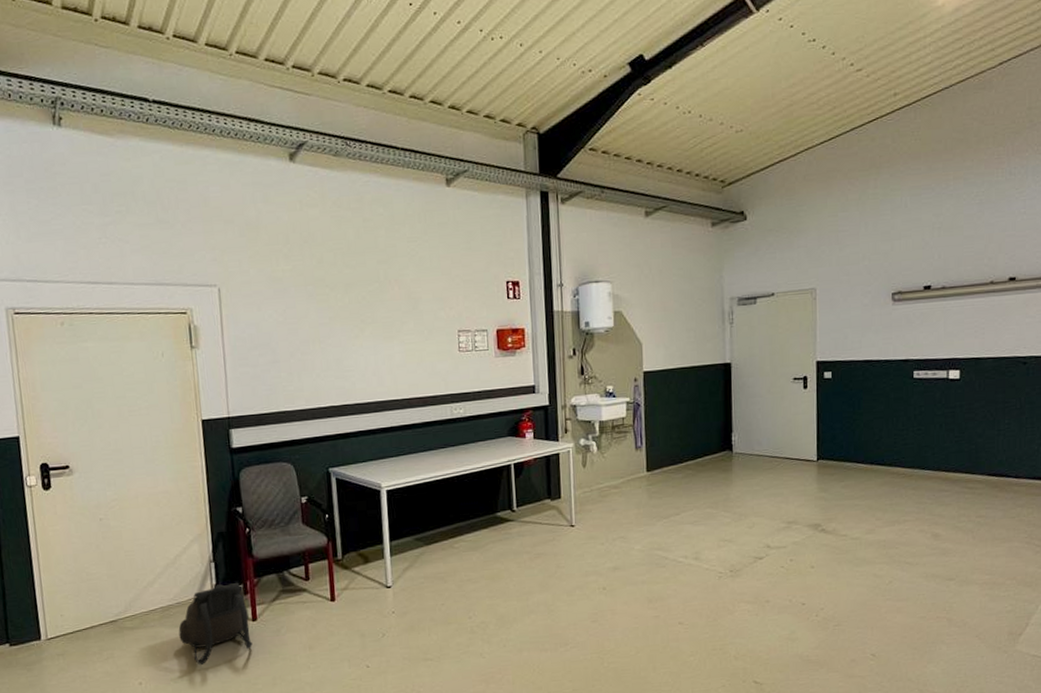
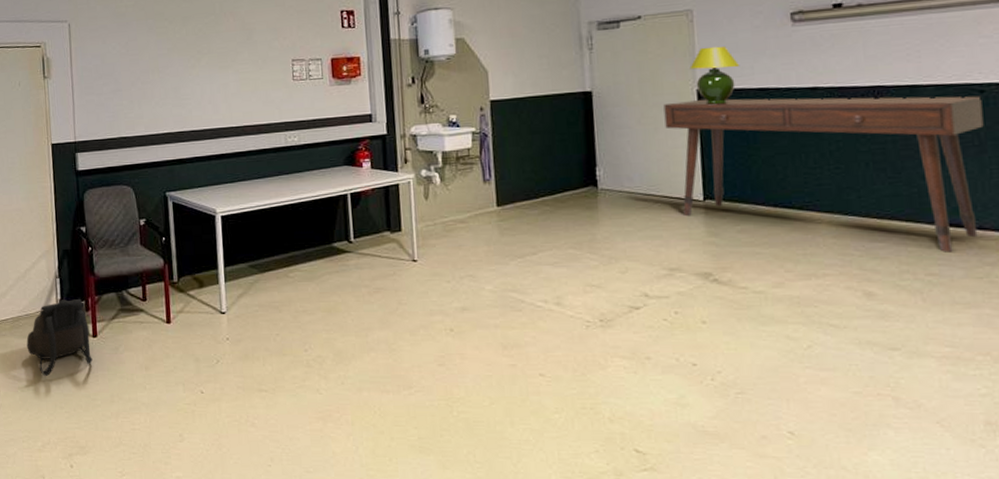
desk: none [789,367,1024,498] -> present [663,96,984,252]
table lamp: none [811,322,851,376] -> present [689,46,740,105]

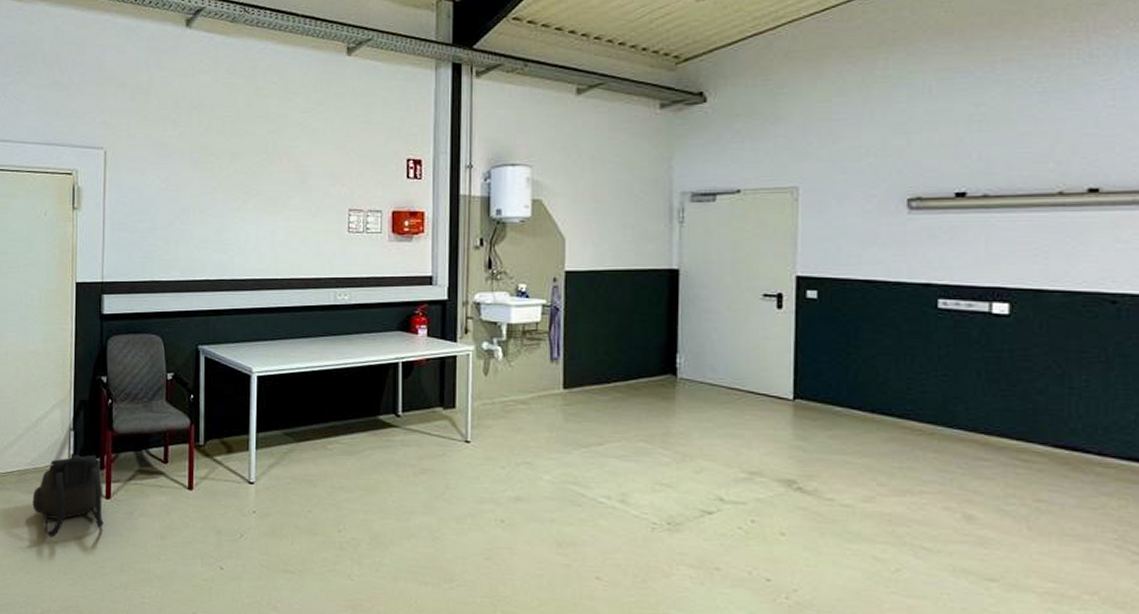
desk: present [663,96,984,252] -> none [757,287,1113,478]
table lamp: present [689,46,740,105] -> none [790,230,847,295]

